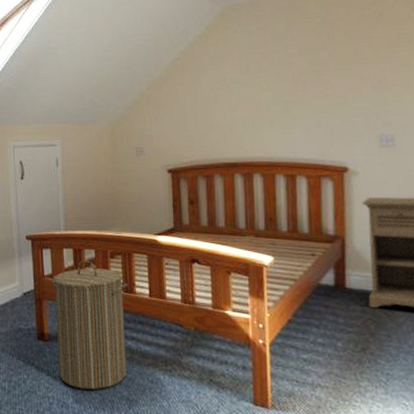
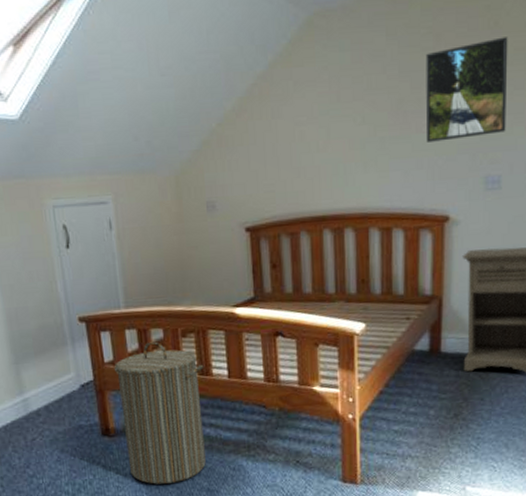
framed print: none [321,25,396,106] -> present [425,37,508,142]

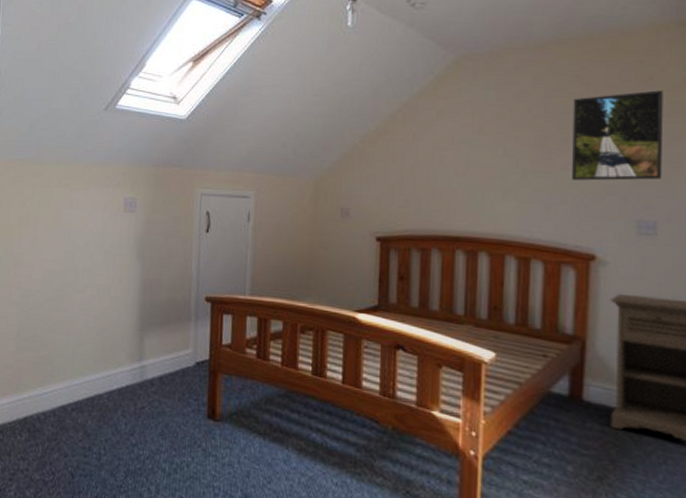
laundry hamper: present [113,341,206,485] -> none [228,332,319,486]

